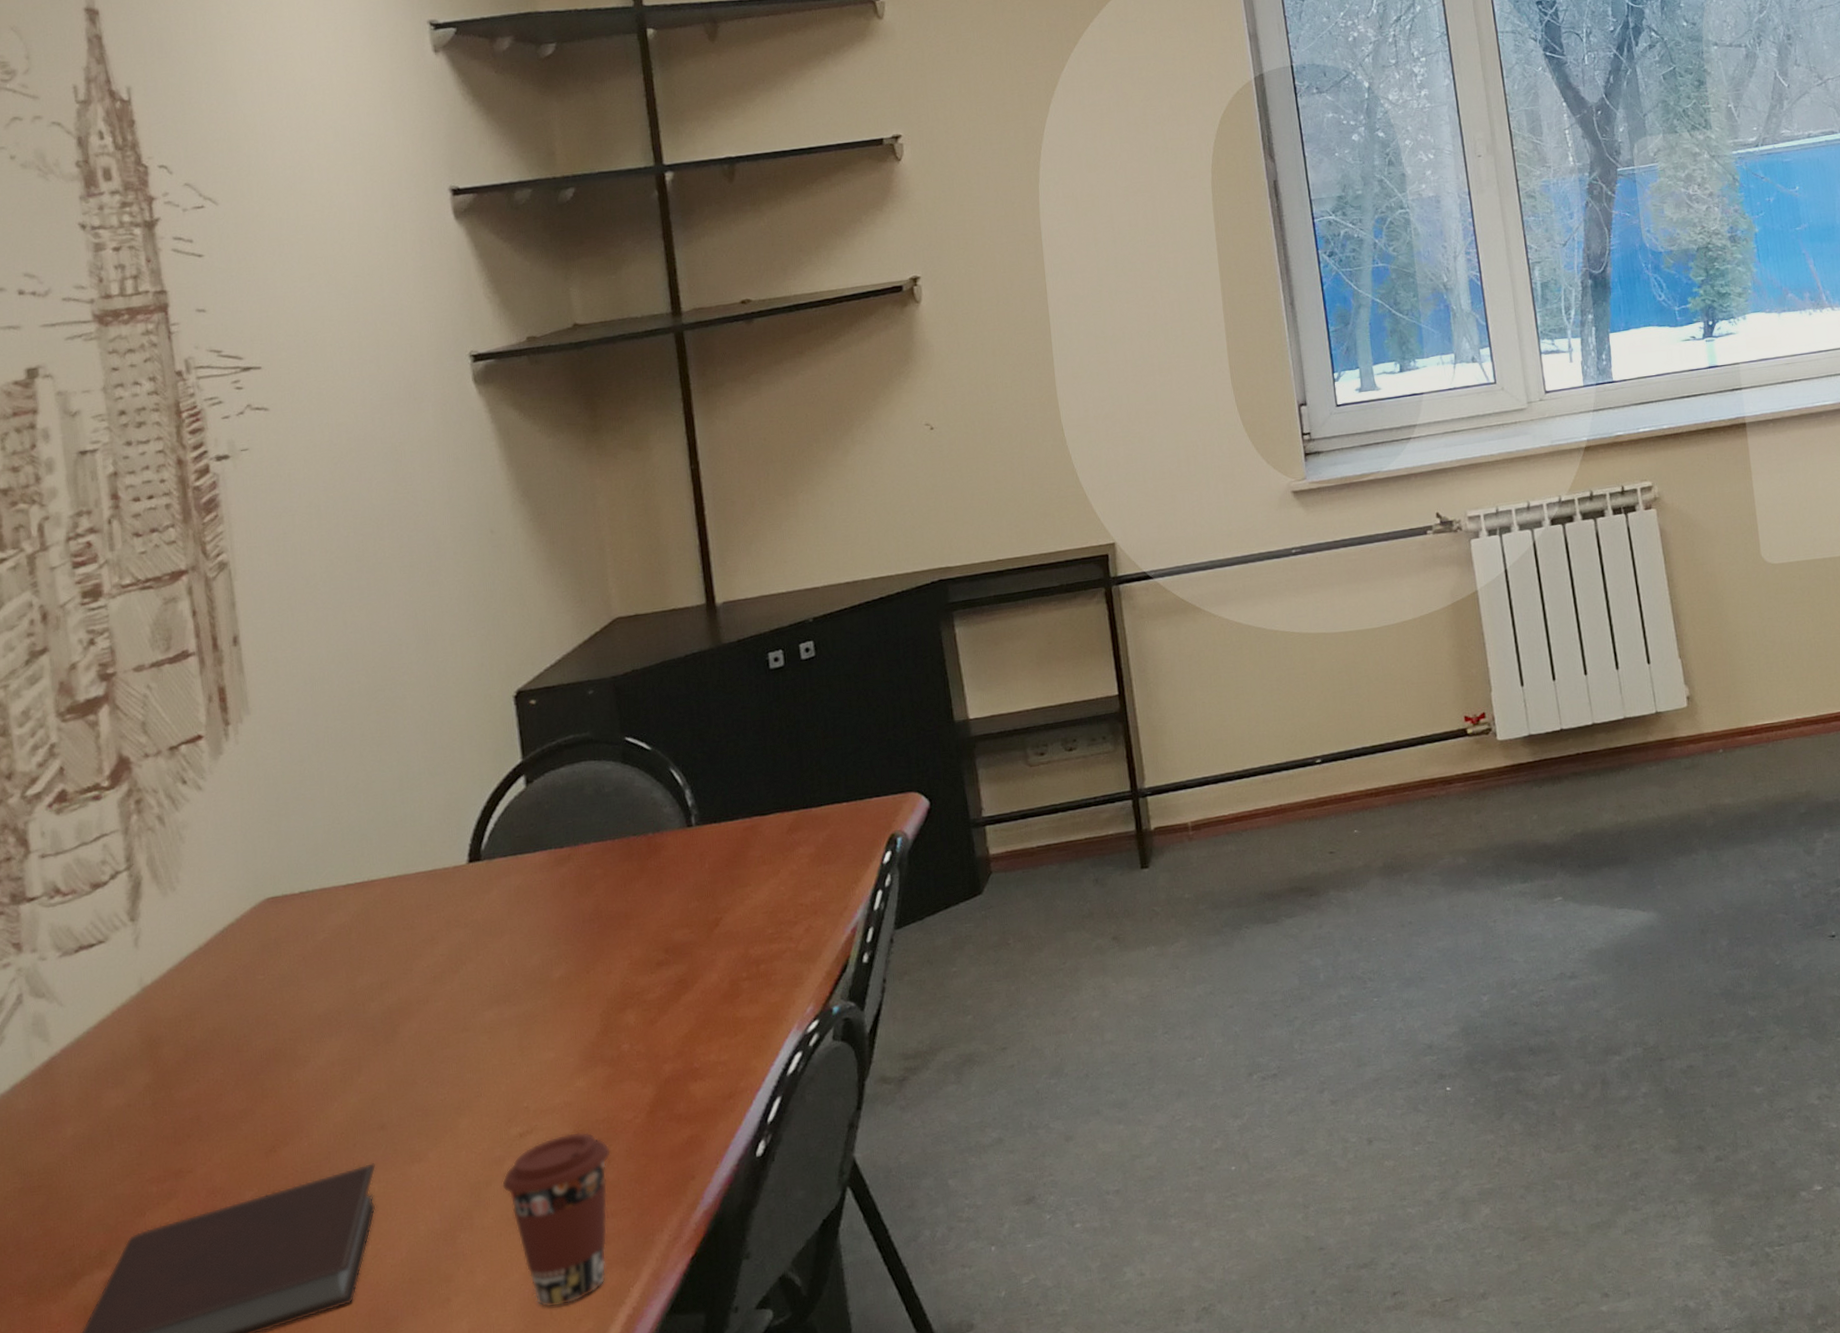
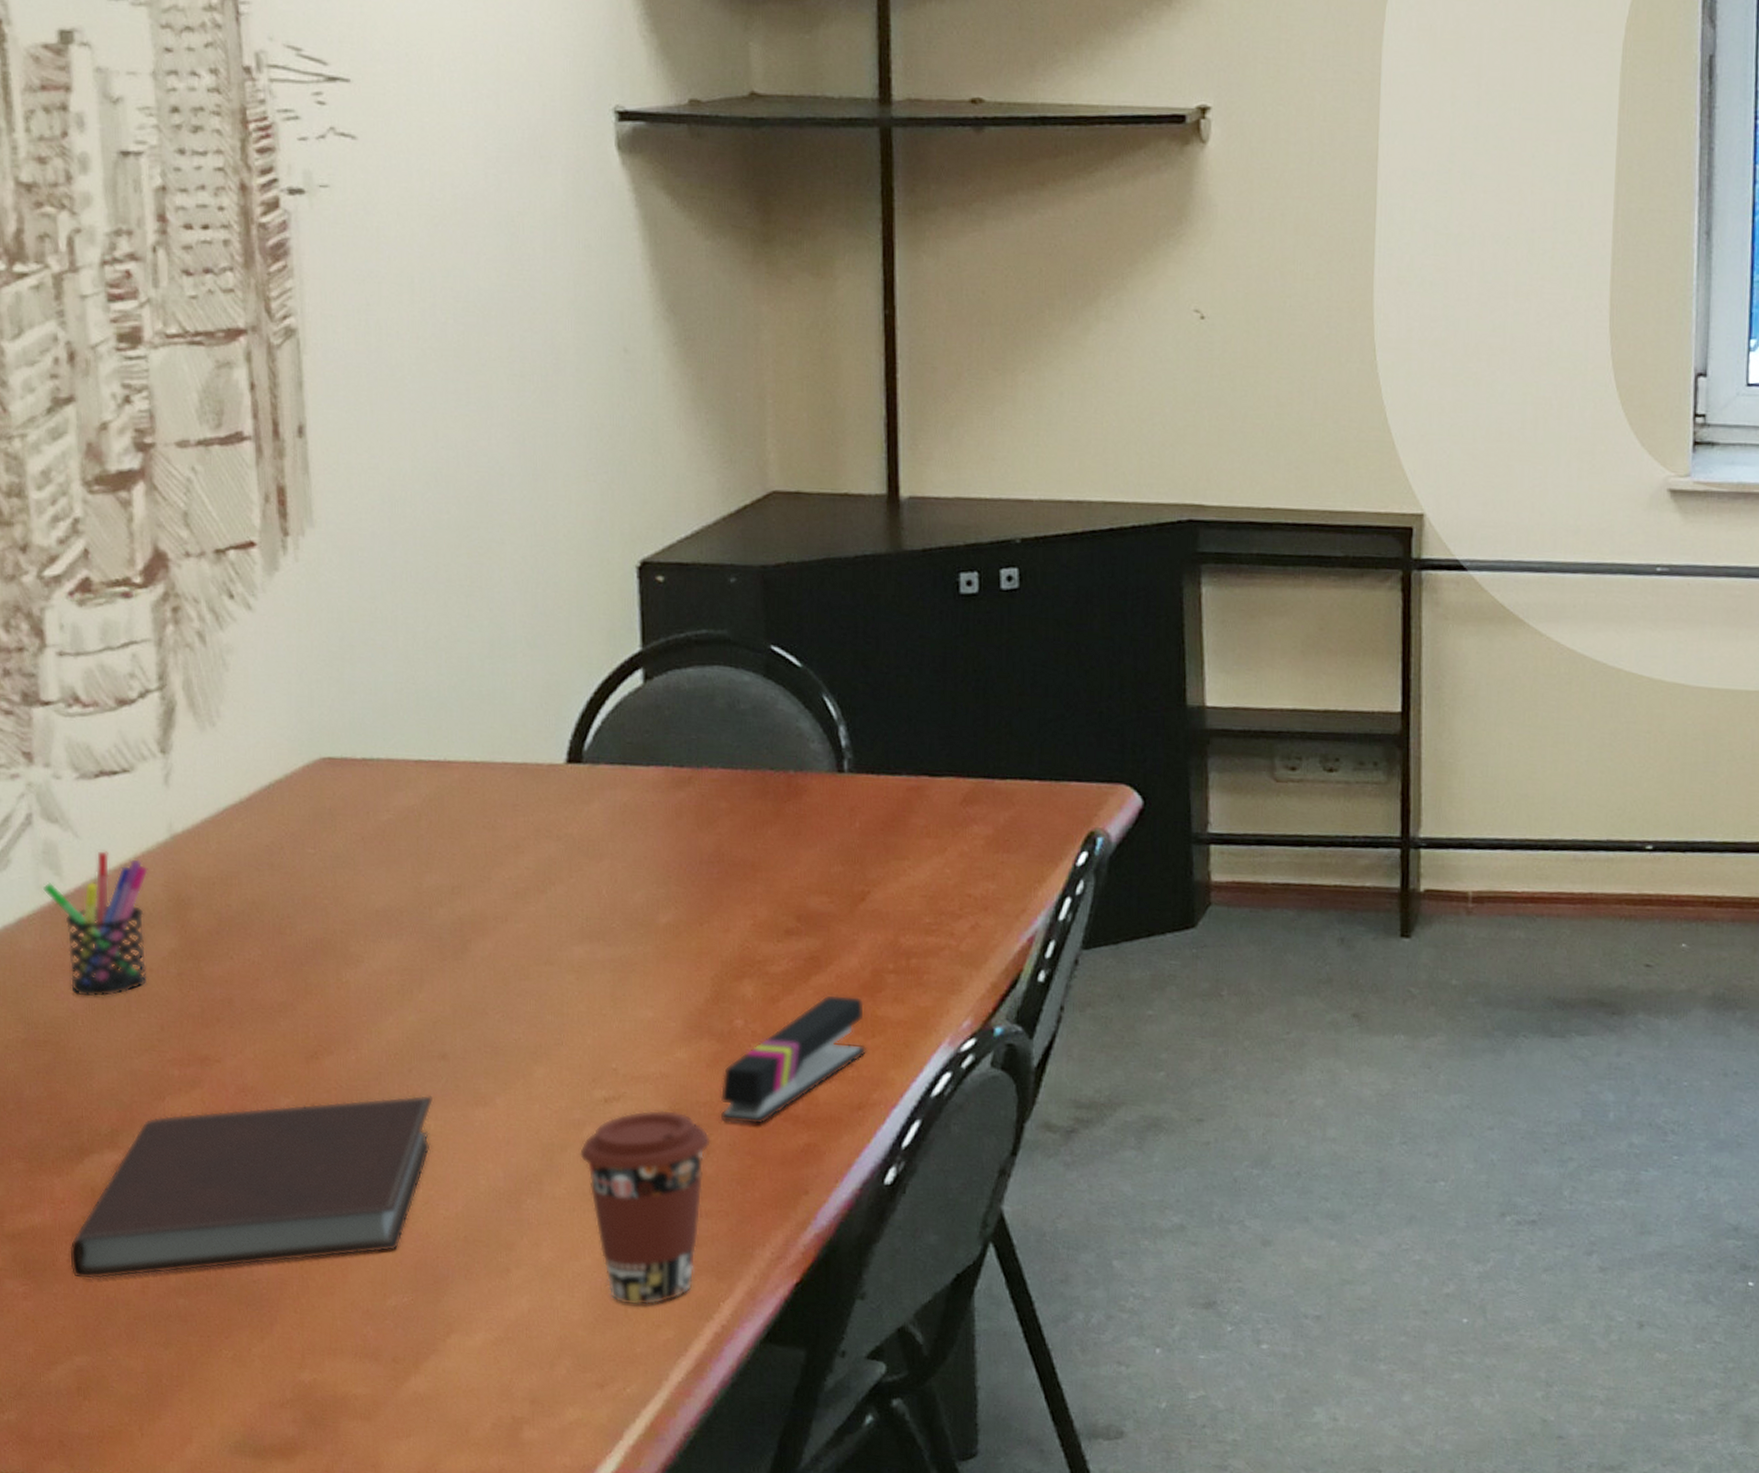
pen holder: none [32,1012,126,1142] -> present [42,849,148,998]
stapler: none [615,1005,732,1133] -> present [720,994,868,1126]

